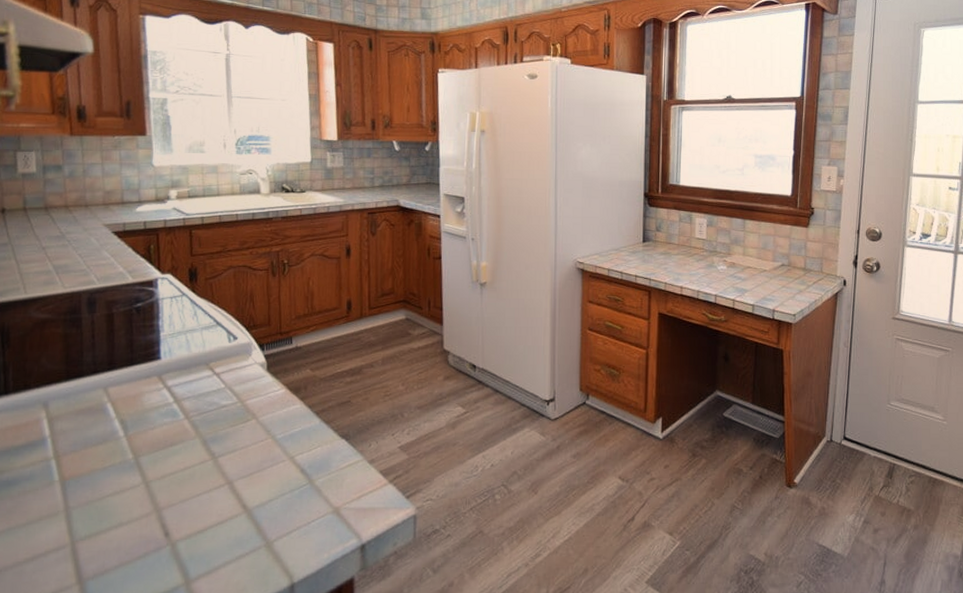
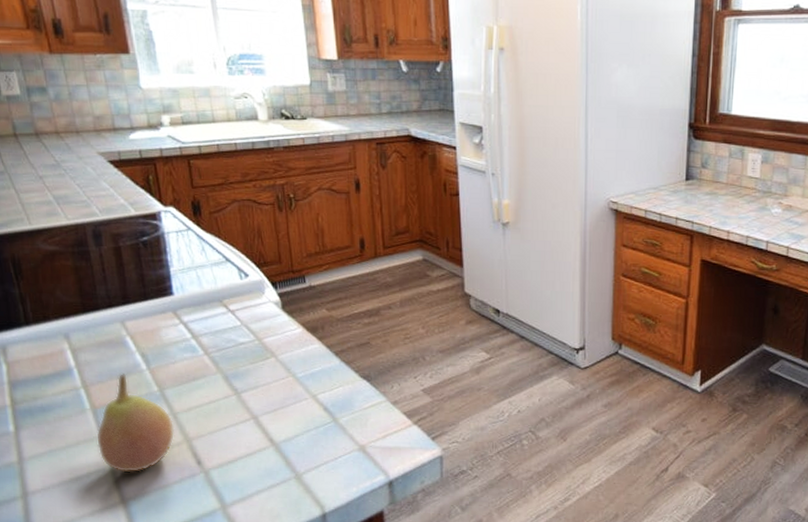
fruit: none [60,442,146,549] -> present [97,374,175,473]

